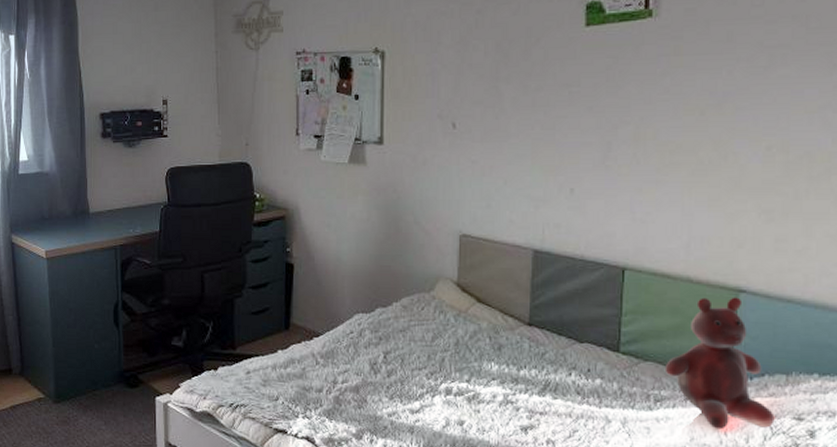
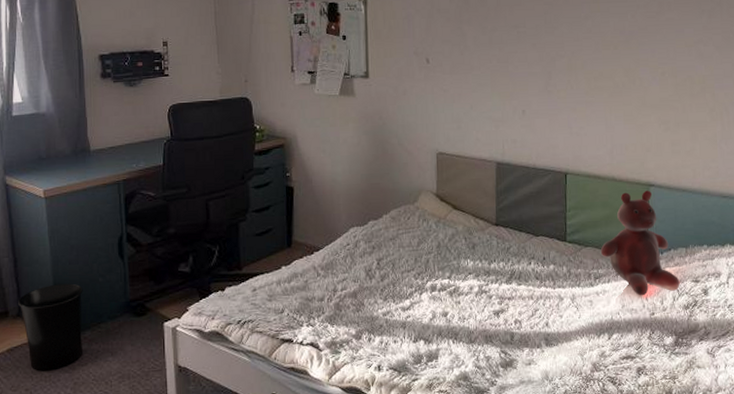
waste bin: none [21,346,80,432] -> present [18,283,83,371]

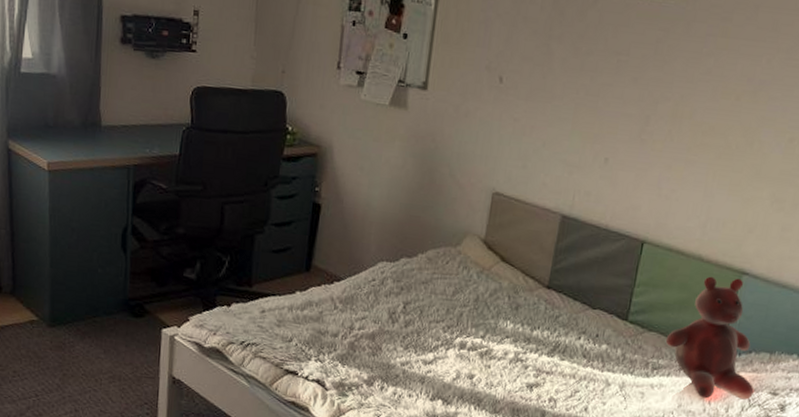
waste bin: present [18,283,83,371] -> none [12,267,81,357]

